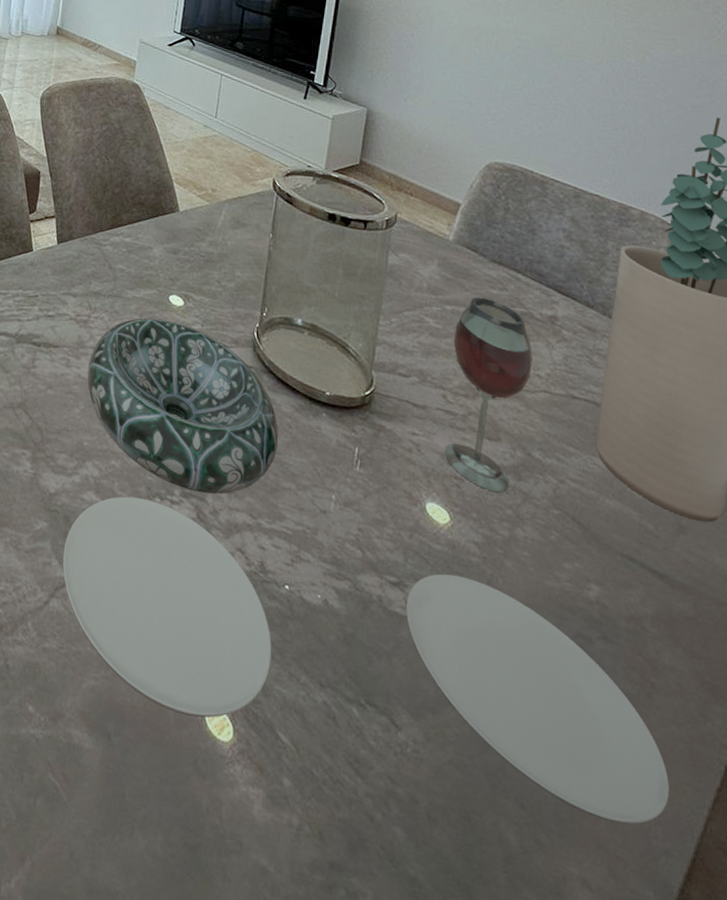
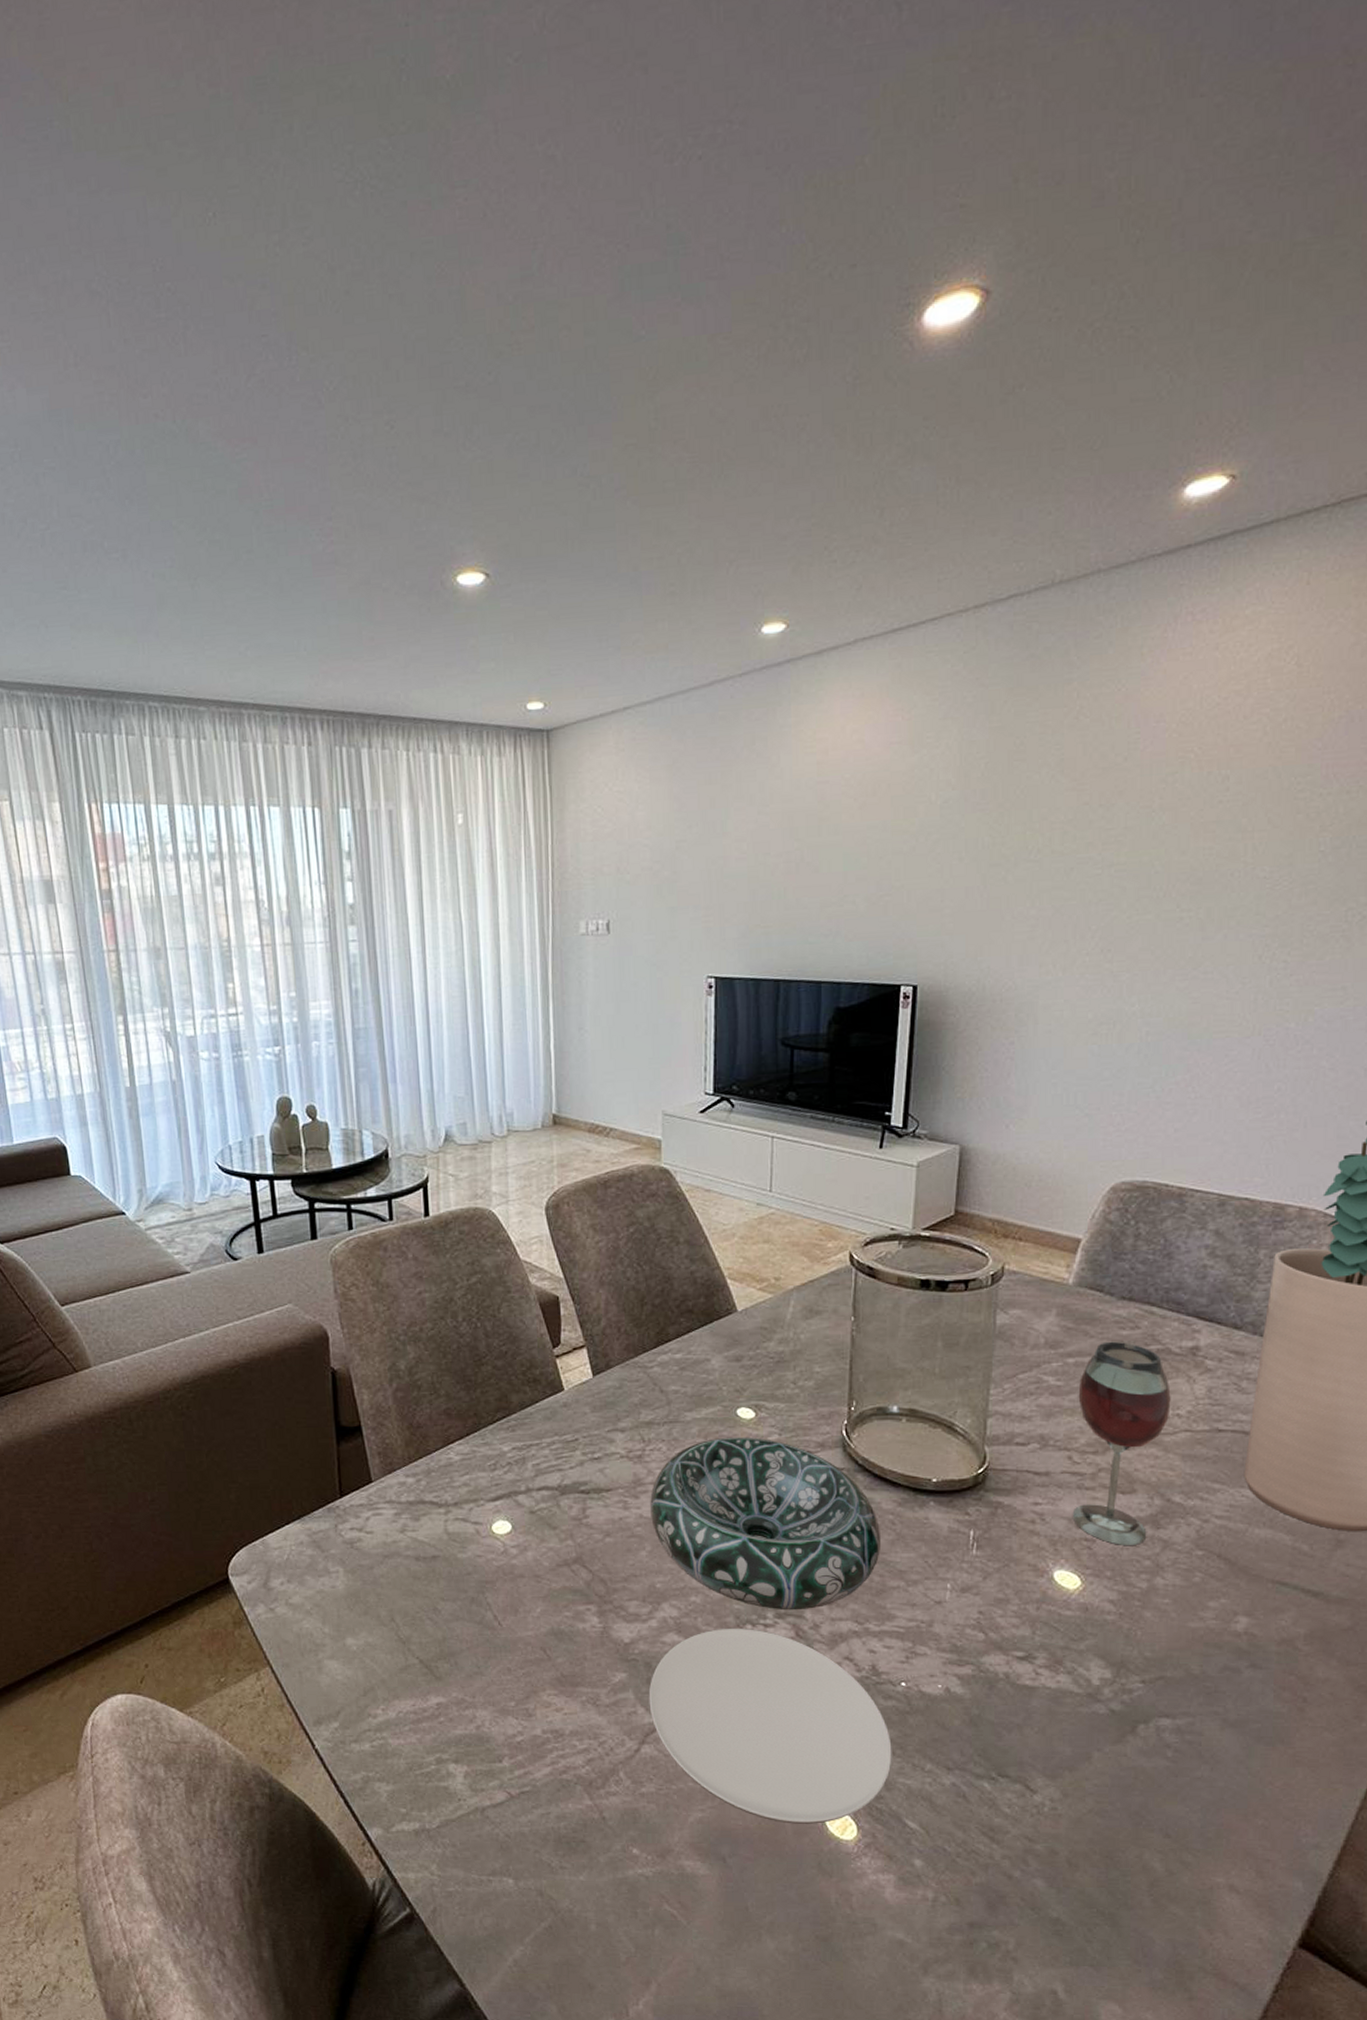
plate: present [406,573,669,825] -> none [1037,1636,1320,1830]

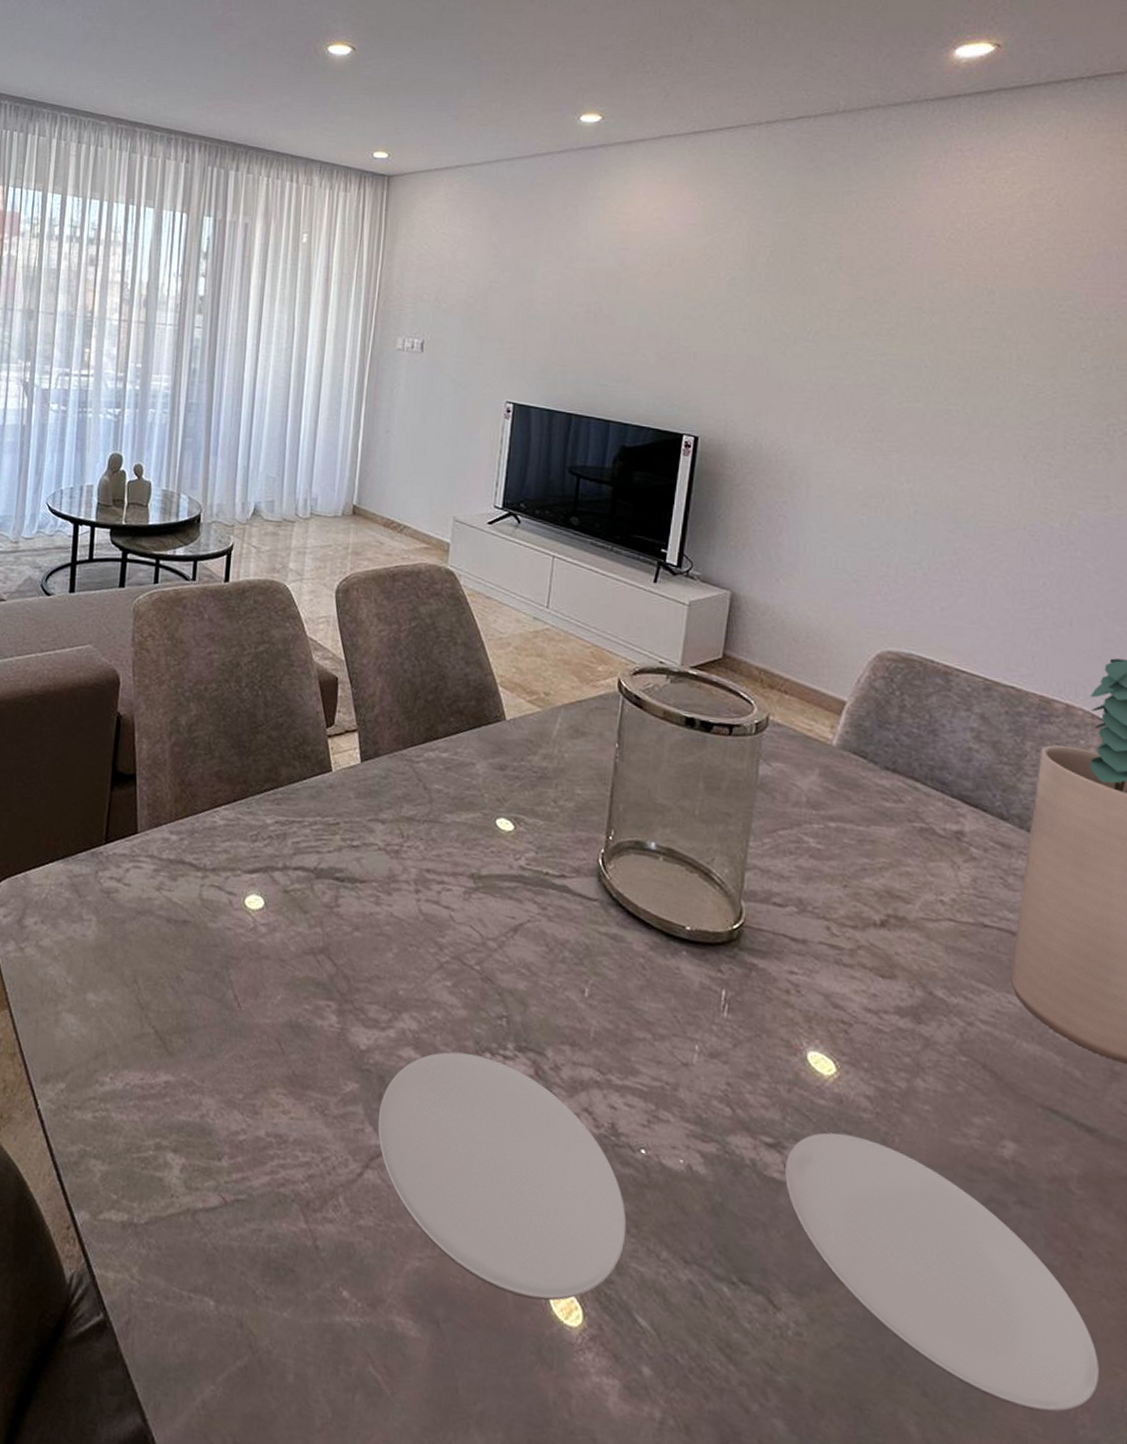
decorative bowl: present [650,1436,880,1611] -> none [401,845,630,1048]
plate: none [1037,1636,1320,1830] -> present [785,1132,1099,1412]
wineglass: present [1073,1341,1171,1545] -> none [830,811,934,1038]

